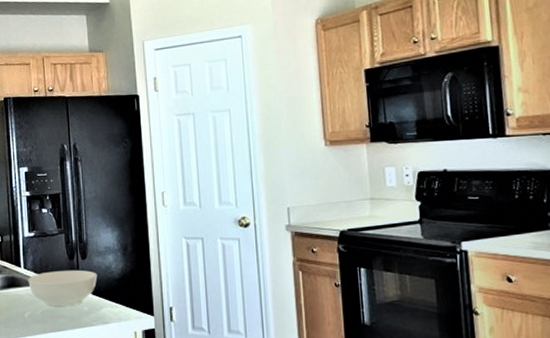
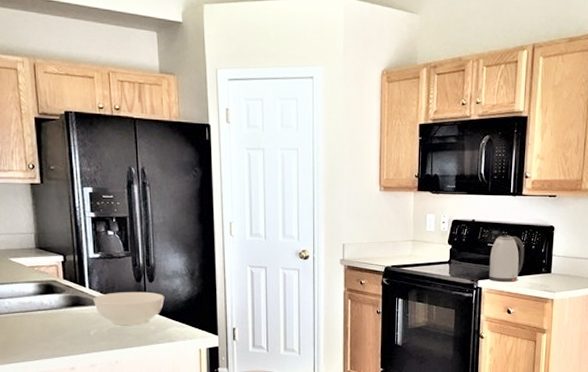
kettle: none [472,184,521,244] -> present [488,234,525,283]

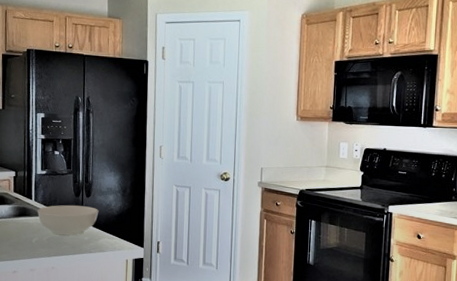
kettle: present [488,234,525,283] -> none [399,163,435,209]

